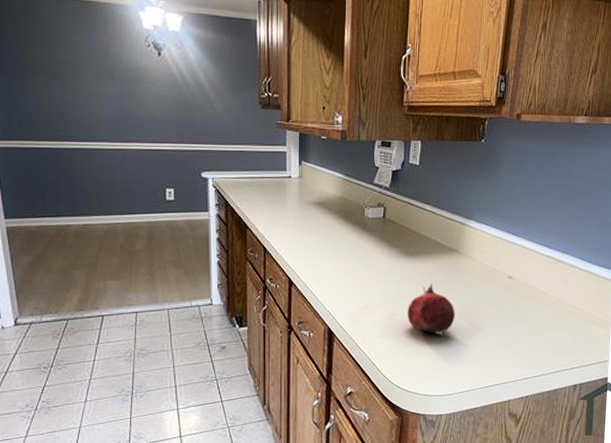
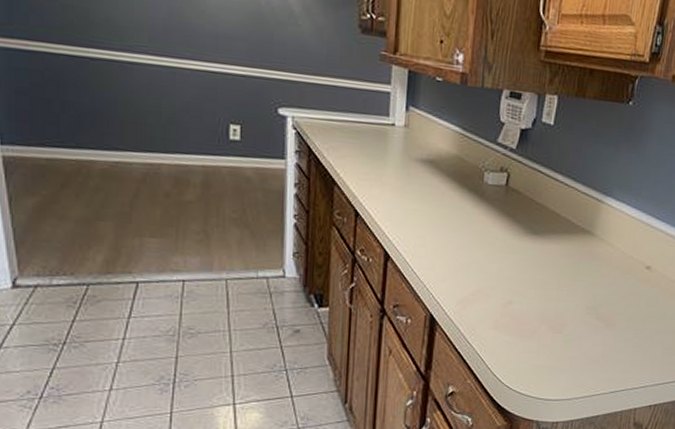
fruit: present [407,284,455,336] -> none [526,269,583,332]

